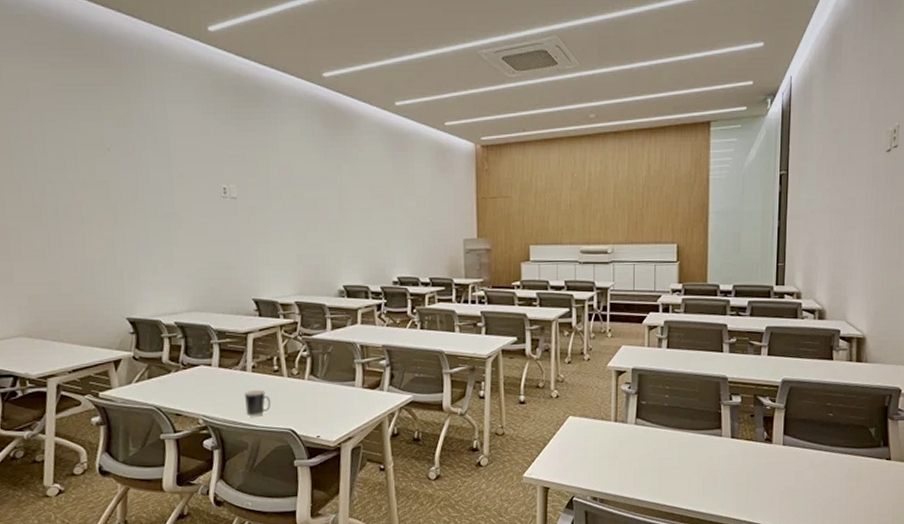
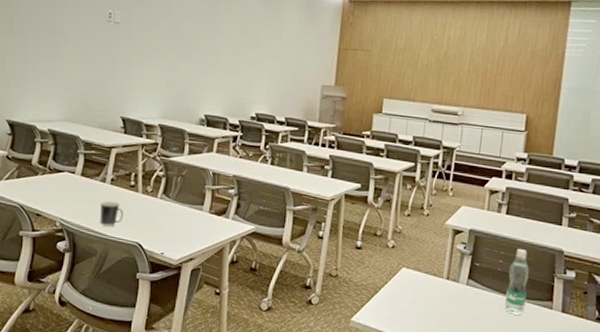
bottle: none [675,380,697,447] -> present [504,248,530,315]

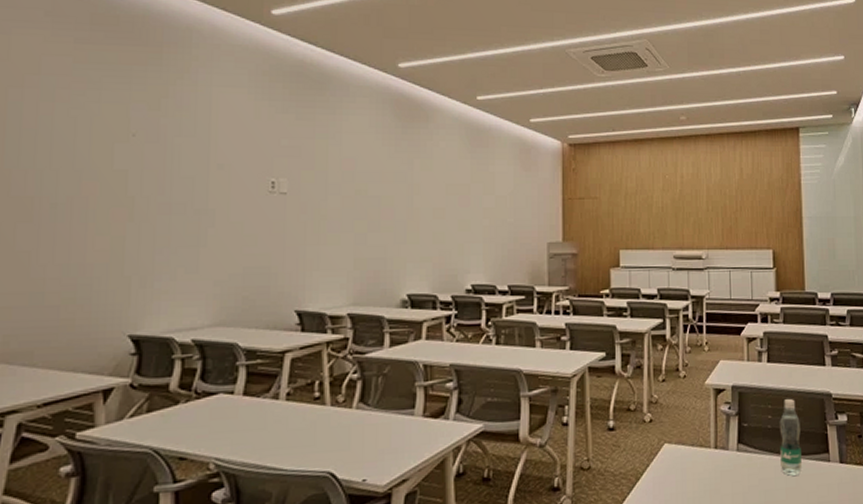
mug: present [100,201,124,227] -> none [272,422,308,458]

